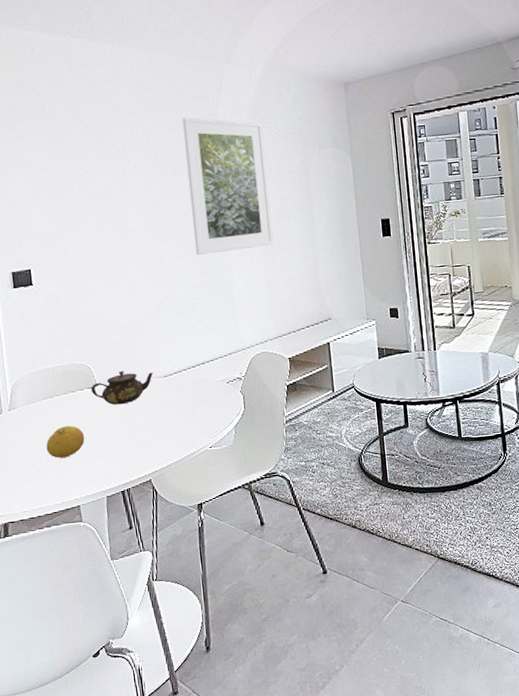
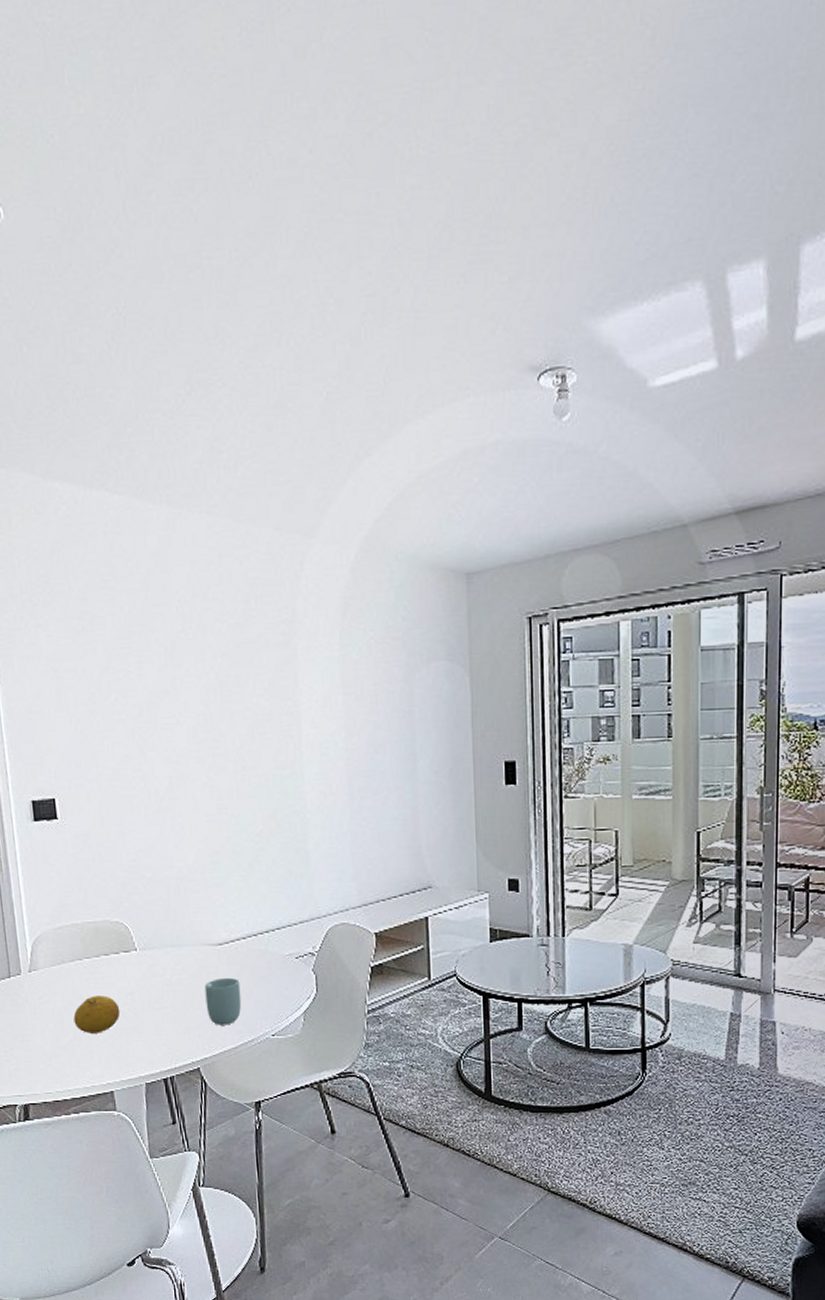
teapot: present [90,370,153,405] -> none [127,933,205,975]
cup: none [154,403,185,443] -> present [204,978,242,1025]
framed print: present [182,117,274,255] -> none [249,610,363,794]

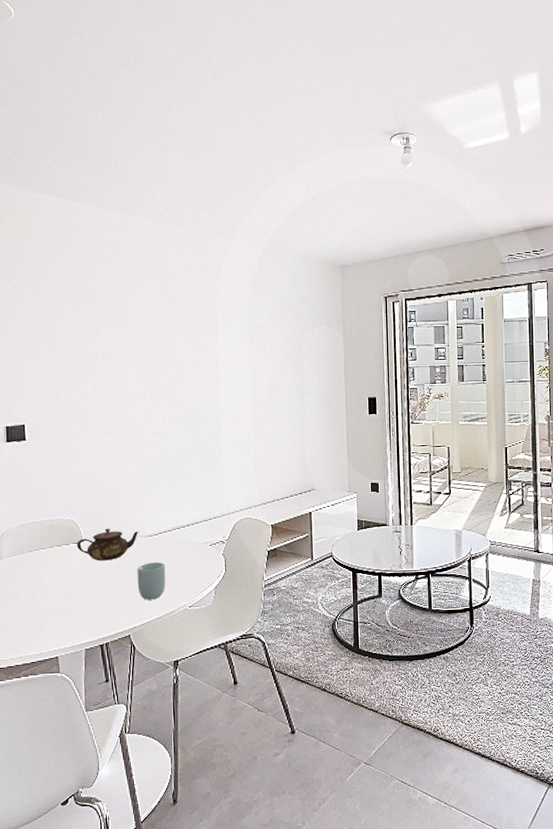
fruit: present [73,995,121,1033] -> none [29,579,68,610]
teapot: none [127,933,205,975] -> present [76,528,139,561]

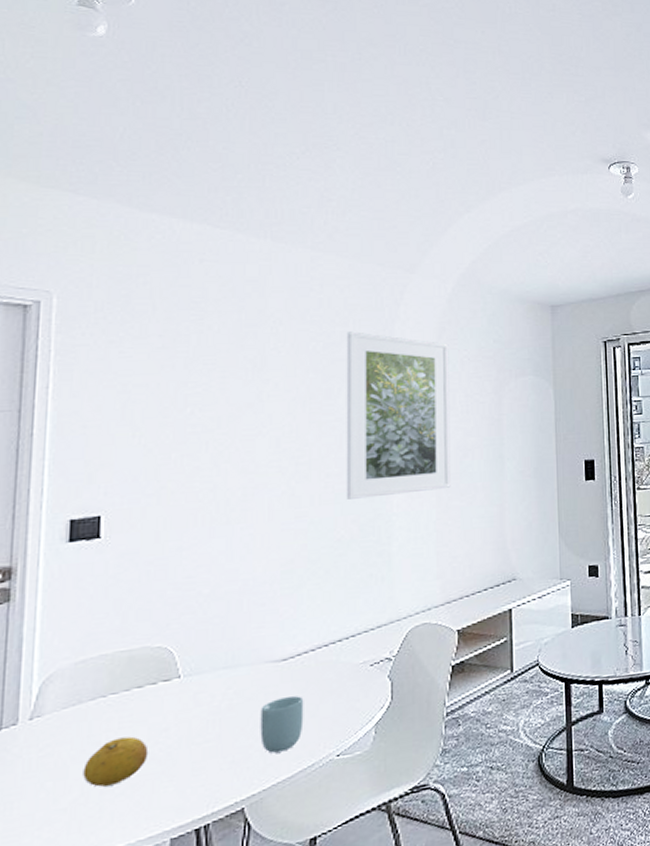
fruit: none [29,579,68,610] -> present [83,736,149,787]
teapot: present [76,528,139,561] -> none [168,654,267,704]
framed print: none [182,288,264,421] -> present [346,331,451,499]

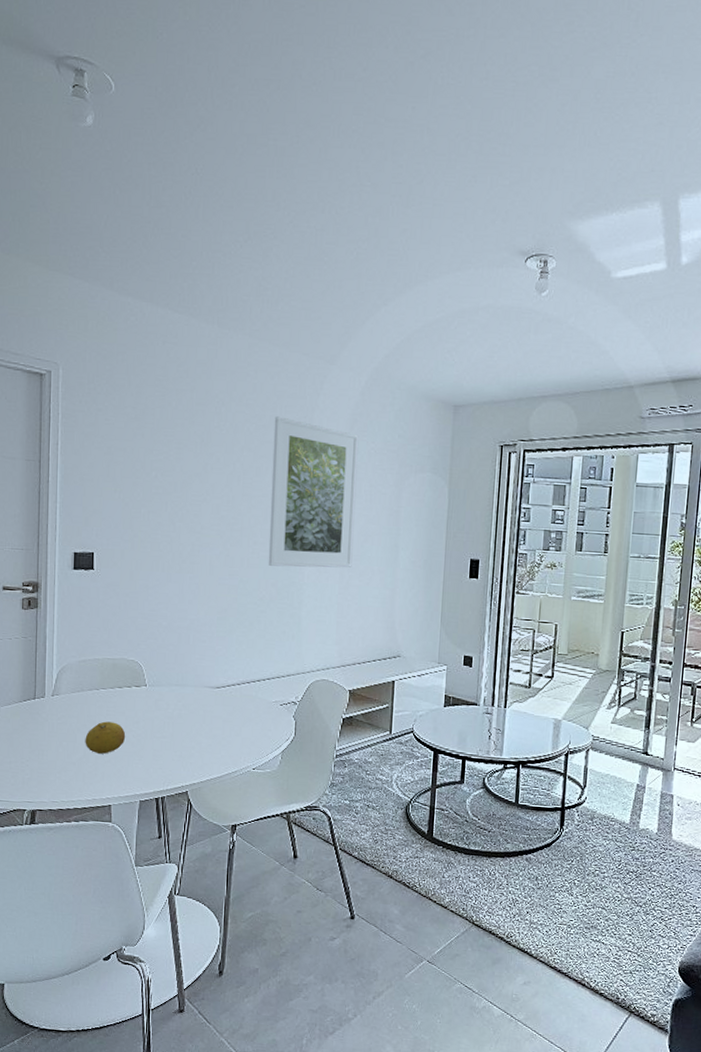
cup: present [260,696,304,753] -> none [200,716,231,757]

